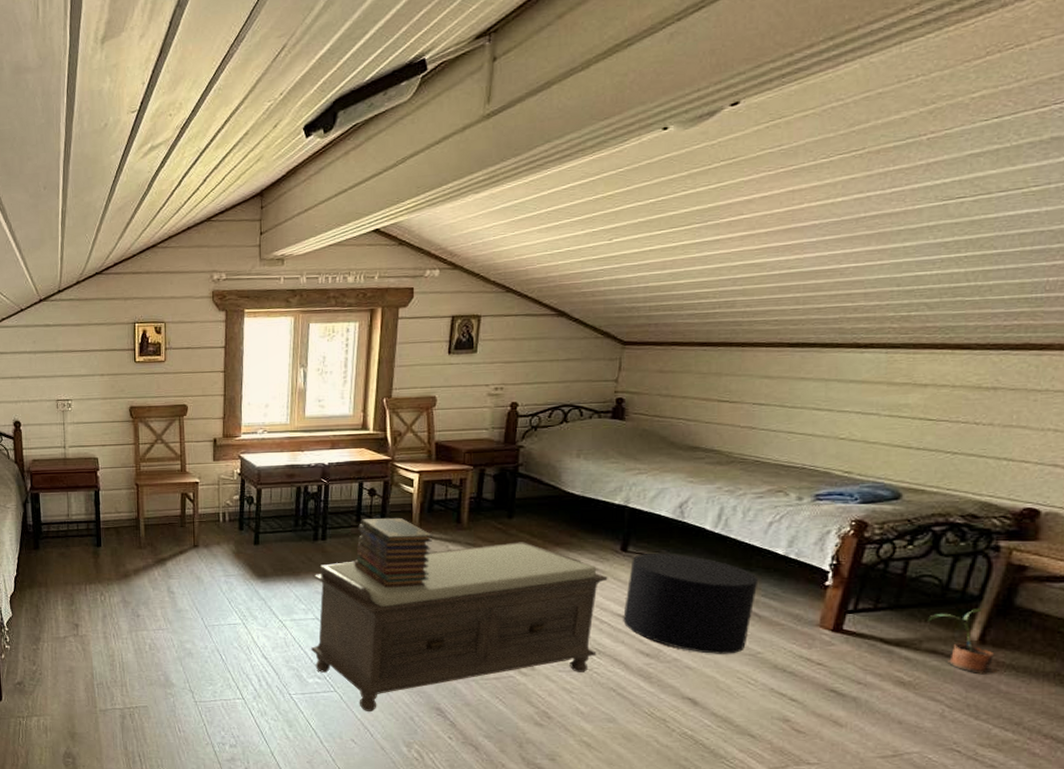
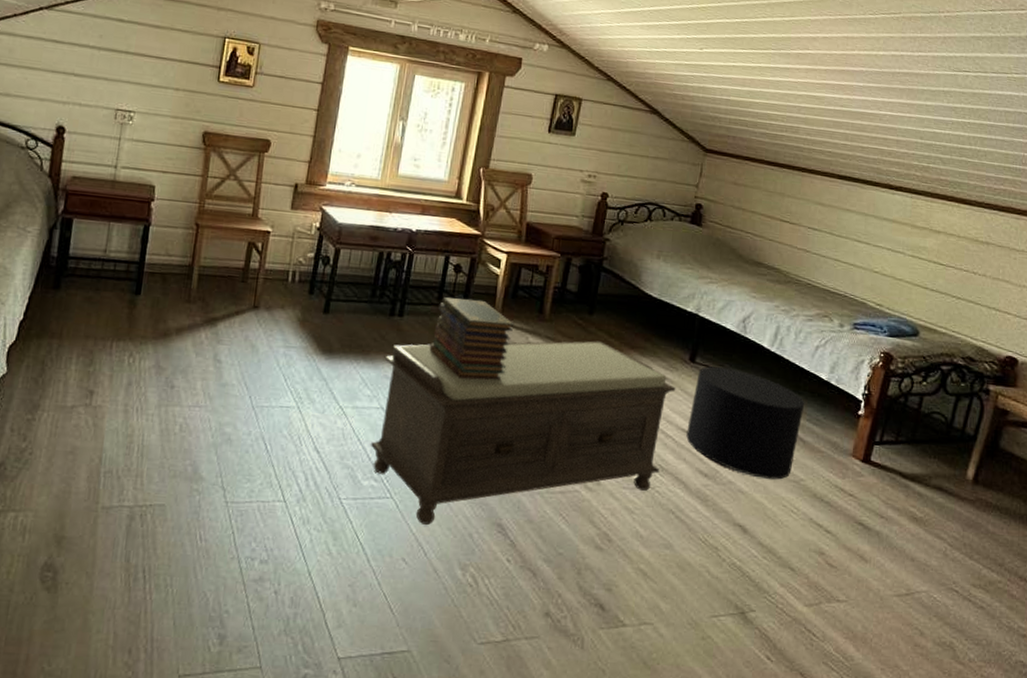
potted plant: present [927,607,998,674] -> none [935,447,987,514]

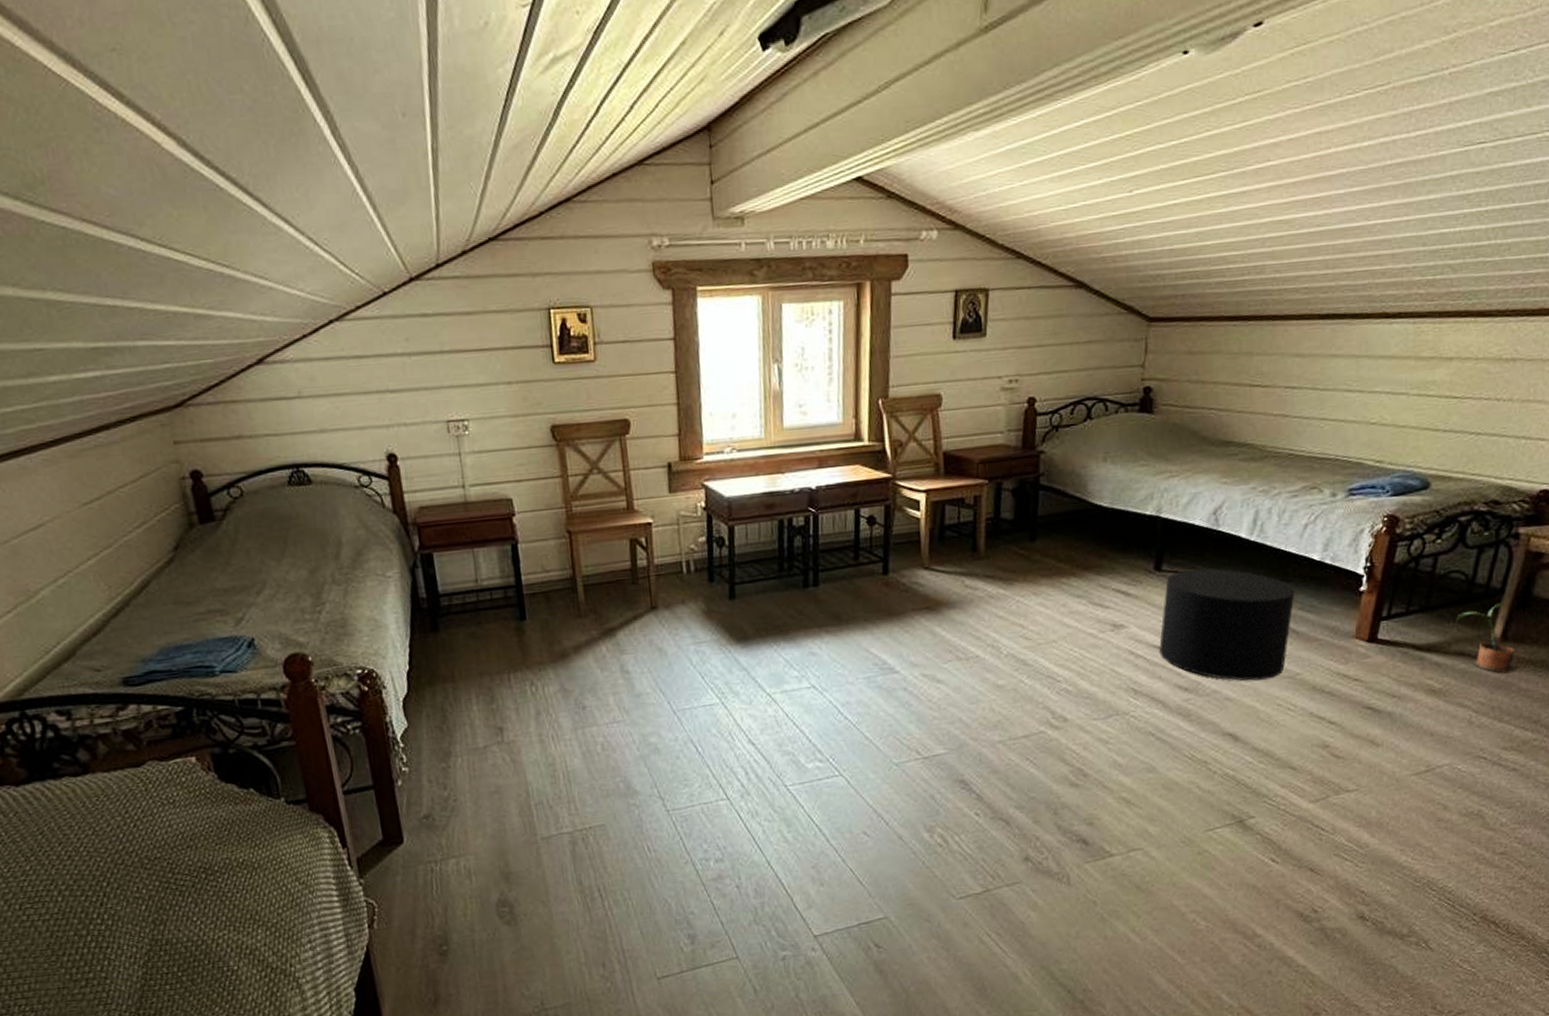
bench: present [370,340,676,525] -> none [806,568,1142,795]
book stack: present [429,297,515,381] -> none [854,549,946,640]
potted plant: none [935,447,987,514] -> present [1455,601,1518,673]

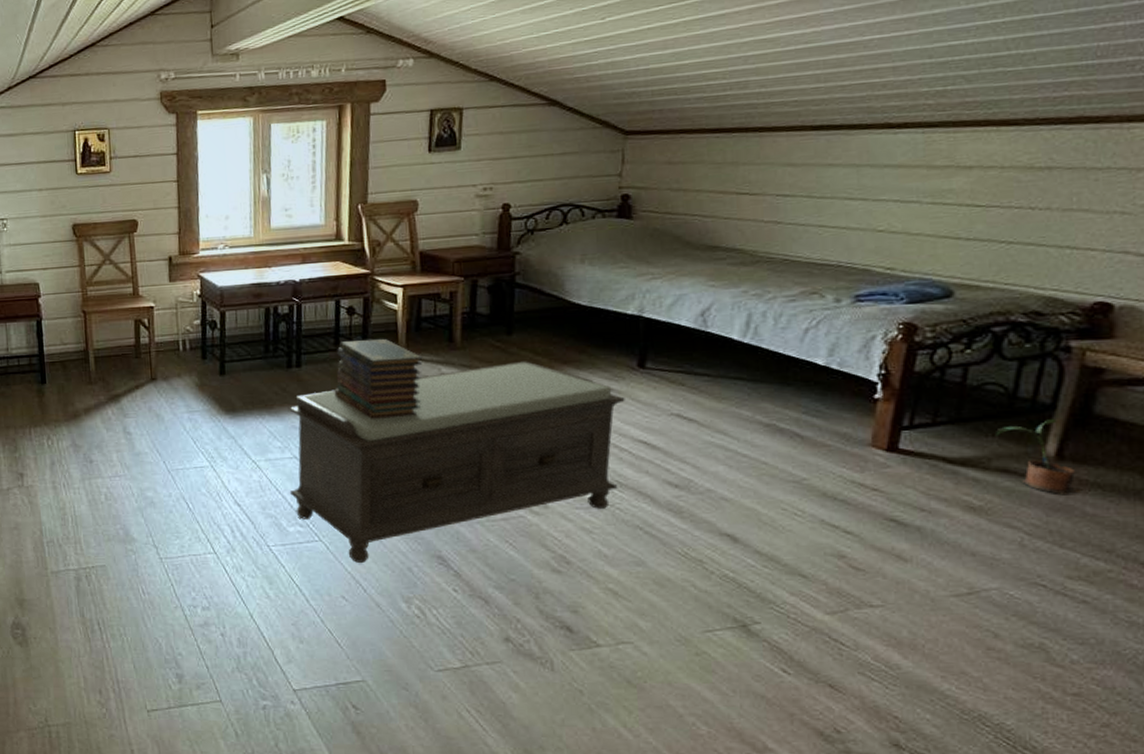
bench: none [806,568,1142,795] -> present [289,361,625,563]
book stack: none [854,549,946,640] -> present [334,338,423,419]
stool: present [1159,568,1295,681] -> none [645,368,798,482]

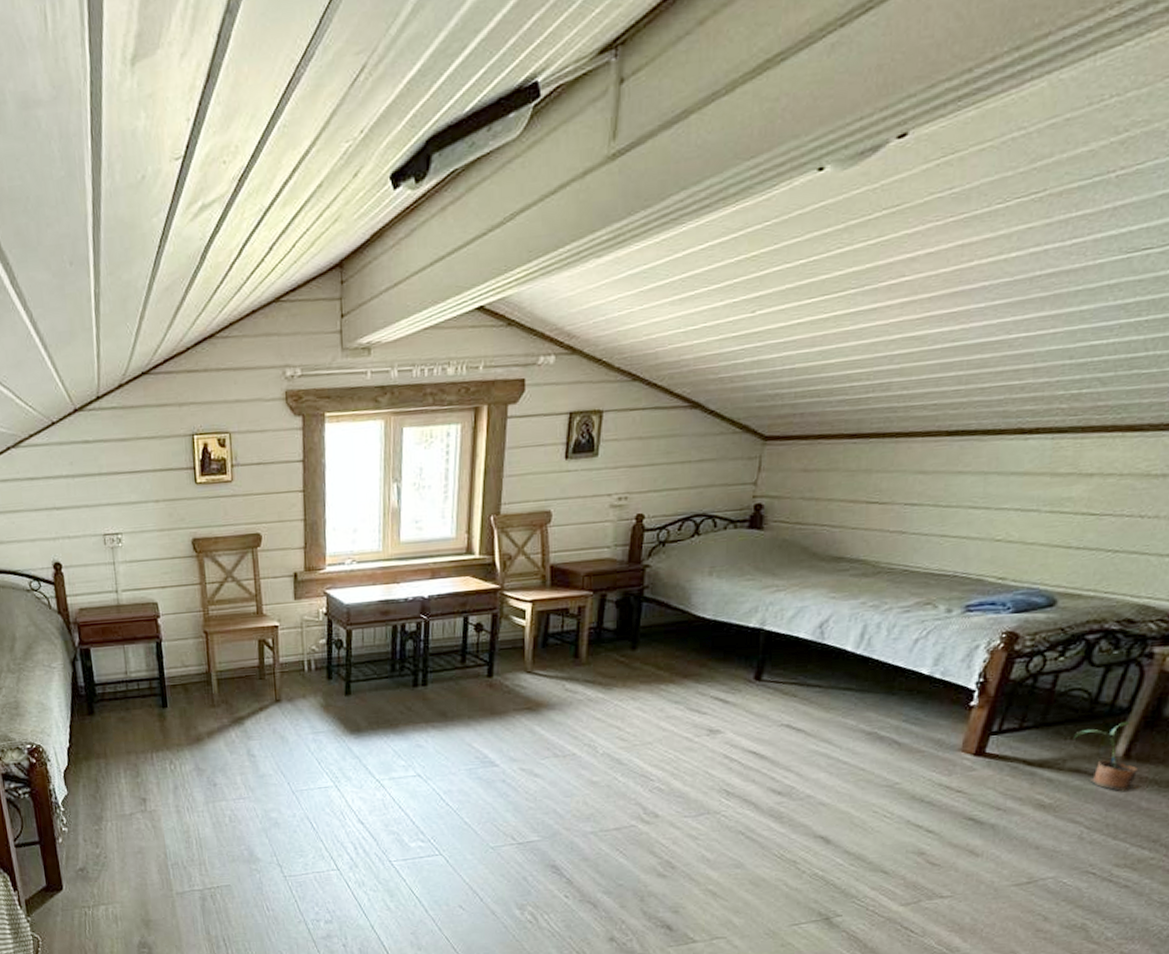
bench: present [289,361,625,563] -> none [412,675,740,874]
book stack: present [334,338,423,419] -> none [459,655,548,736]

